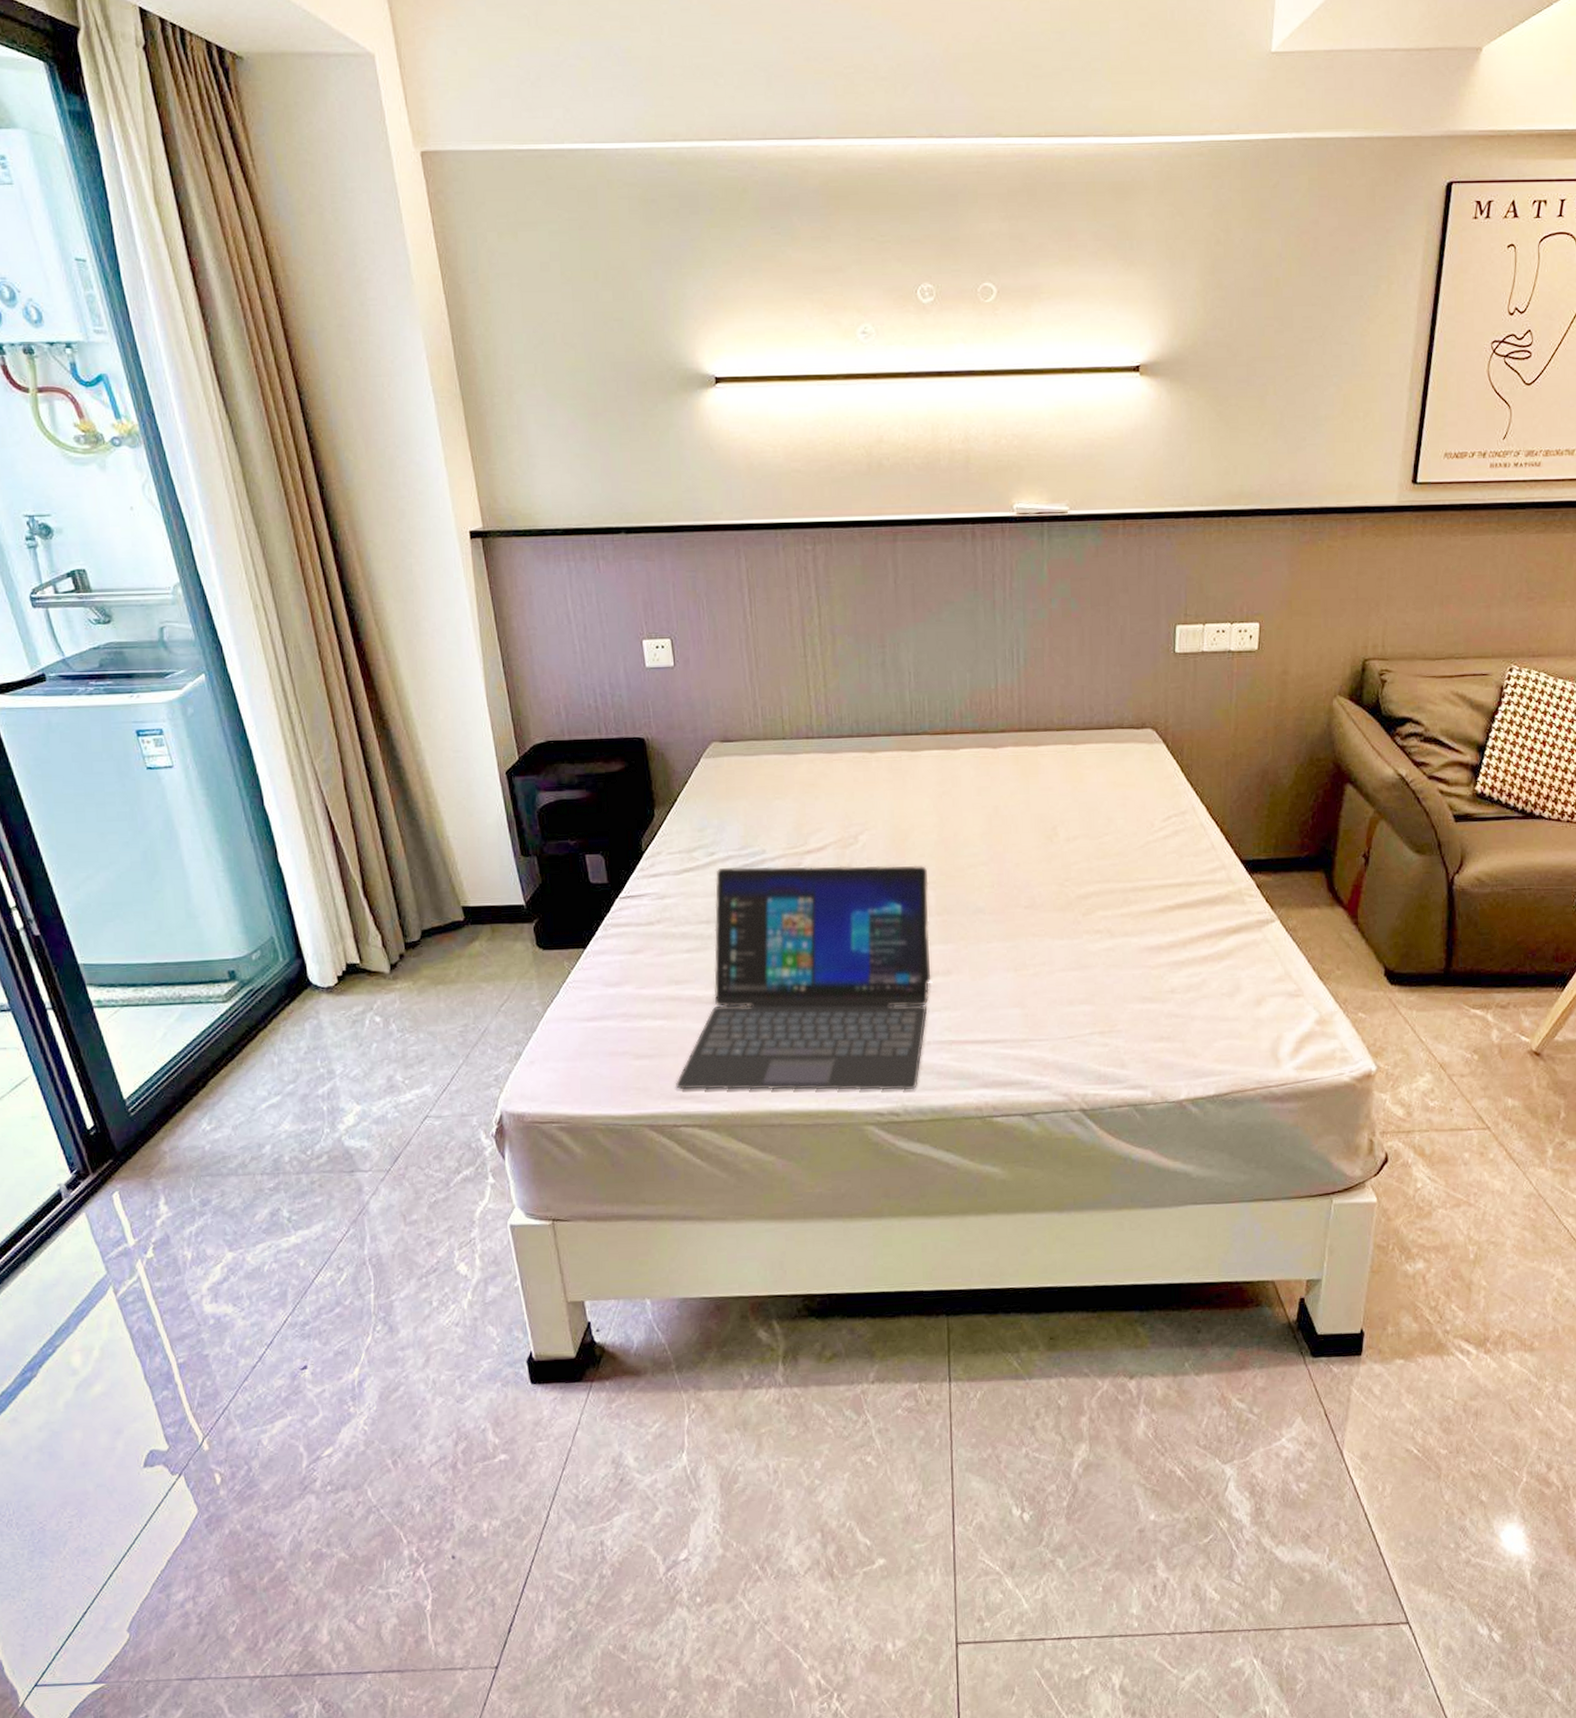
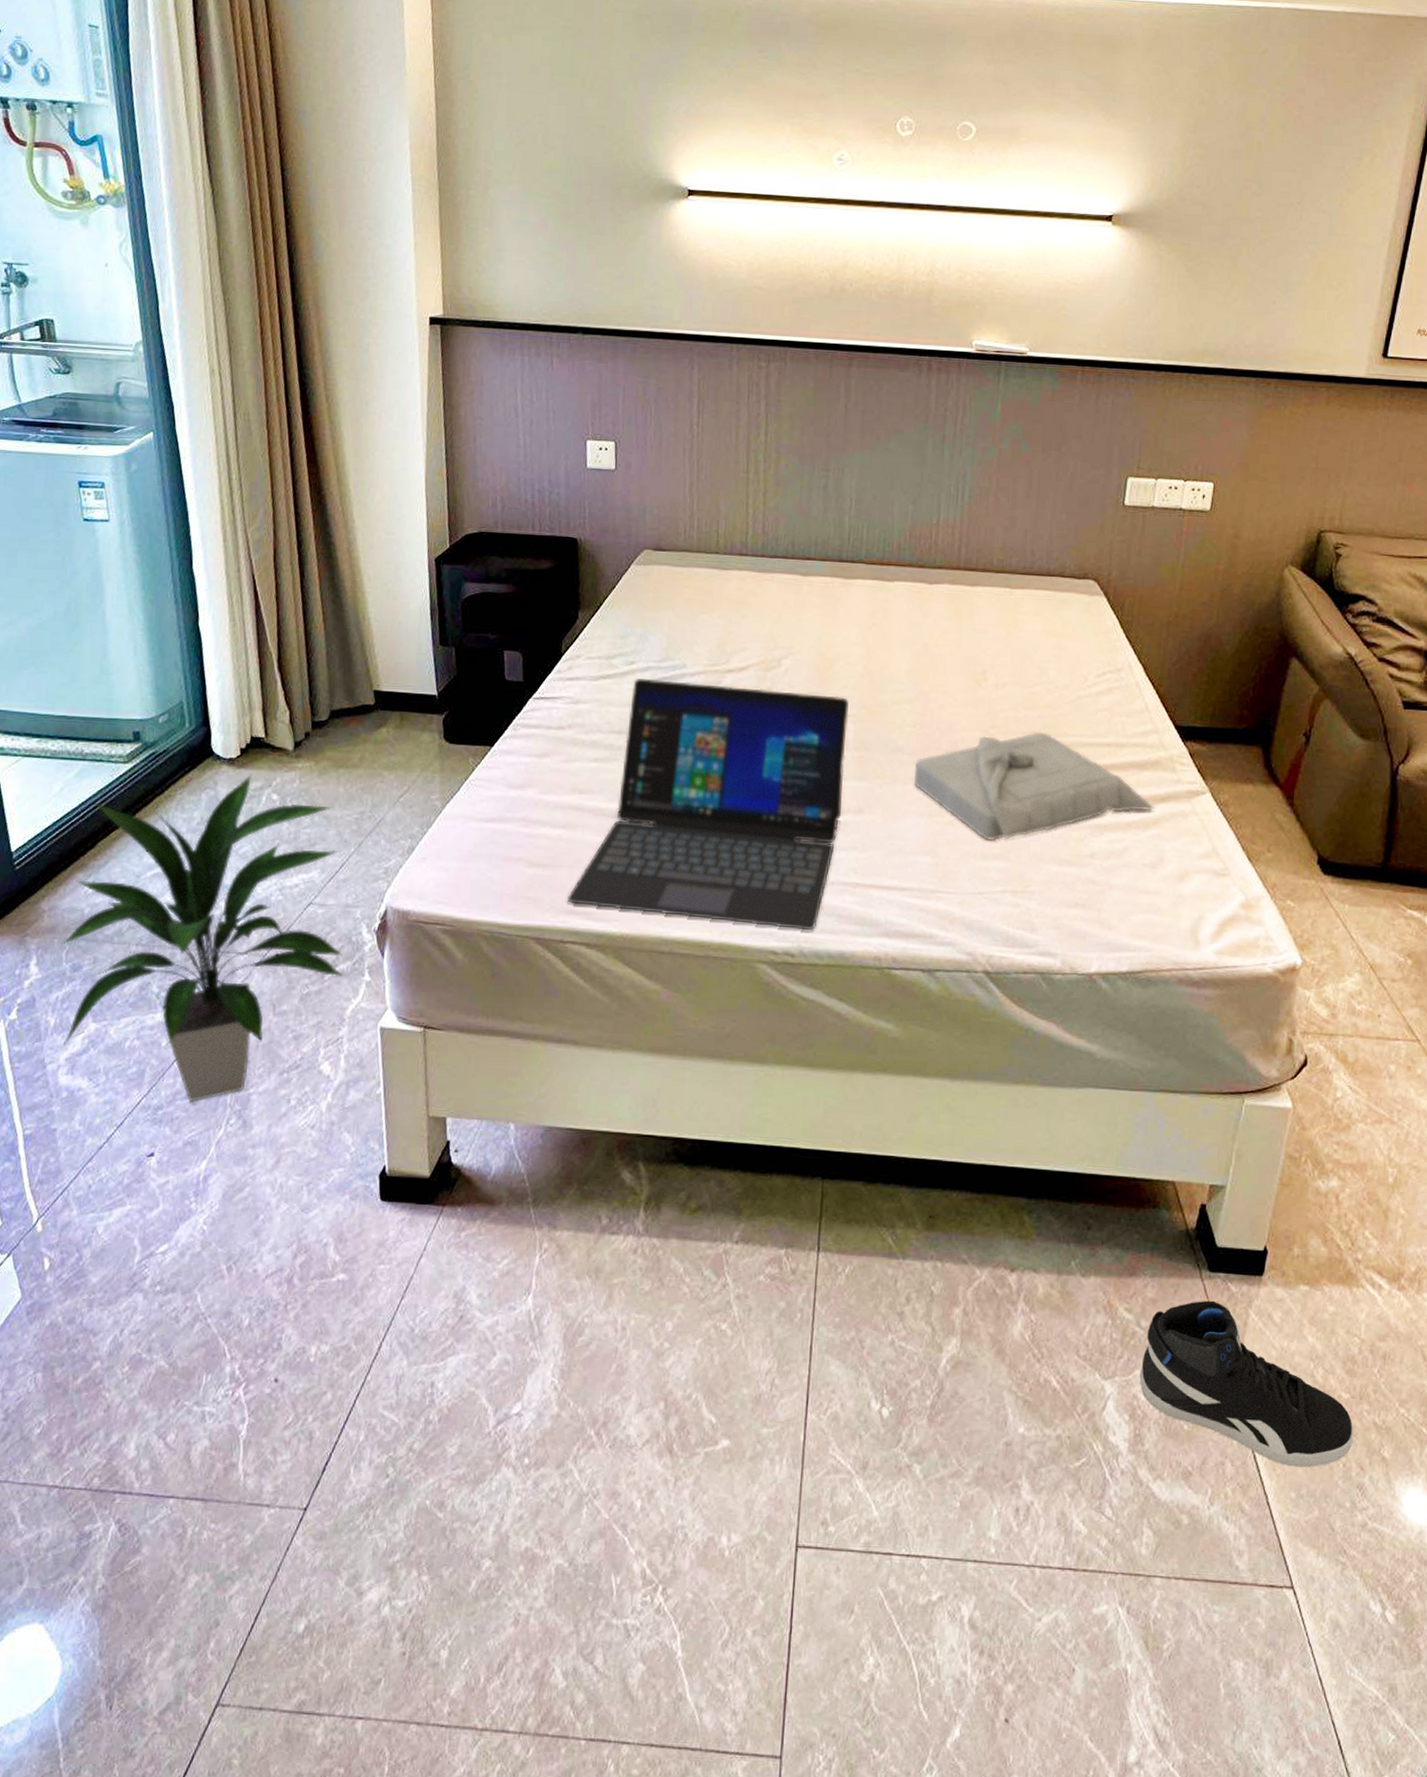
indoor plant: none [187,1000,468,1315] -> present [61,774,343,1103]
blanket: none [997,879,1228,987] -> present [914,731,1154,841]
sneaker: none [1256,1382,1454,1519] -> present [1139,1300,1354,1468]

